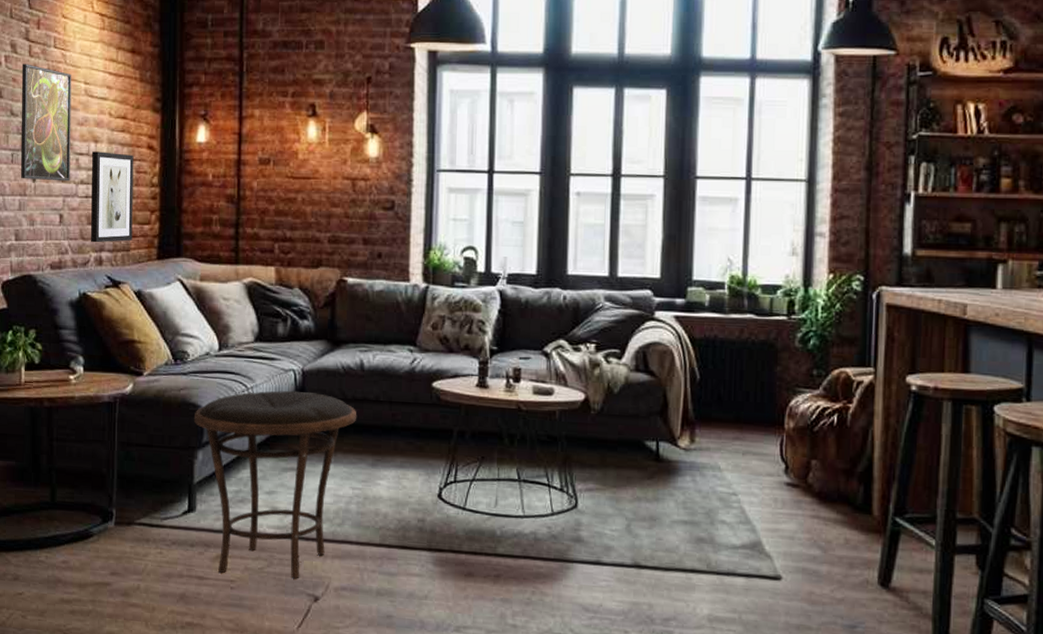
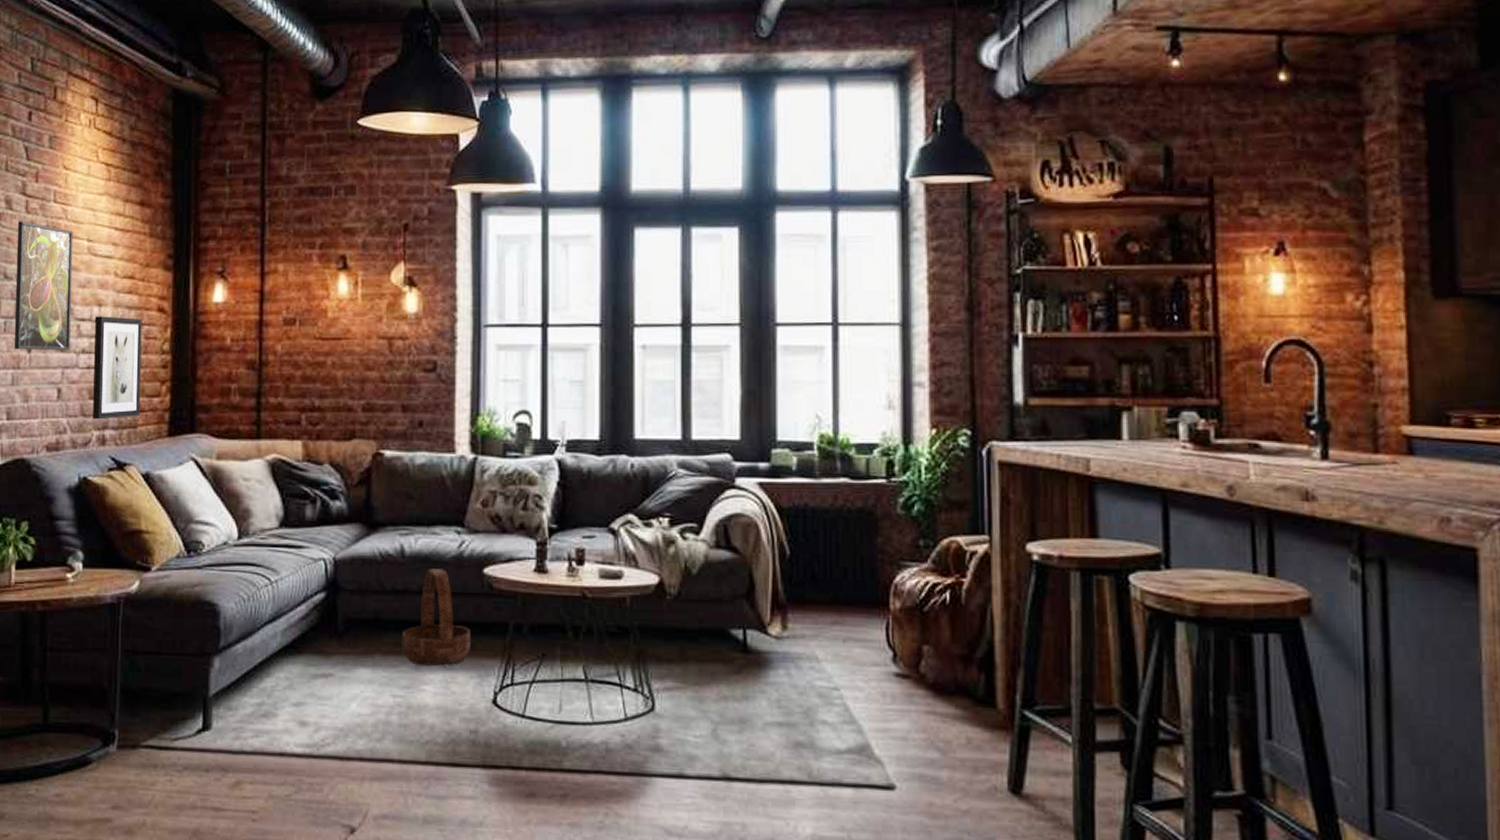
side table: present [193,390,357,579] -> none [209,583,398,807]
basket: none [360,381,420,464] -> present [402,569,470,666]

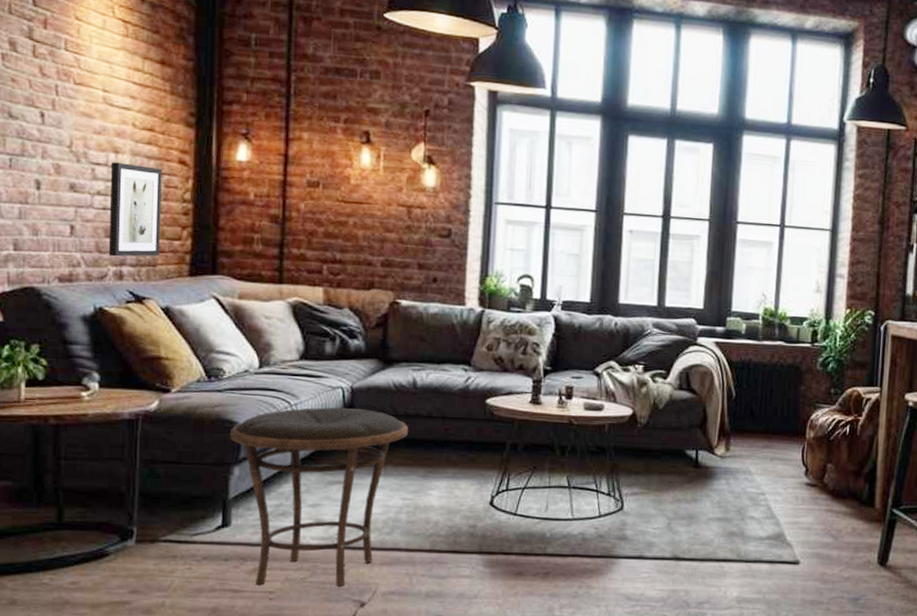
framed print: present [13,221,73,351] -> none [20,64,87,192]
side table: none [209,583,398,807] -> present [229,407,409,587]
basket: present [402,569,470,666] -> none [411,398,473,475]

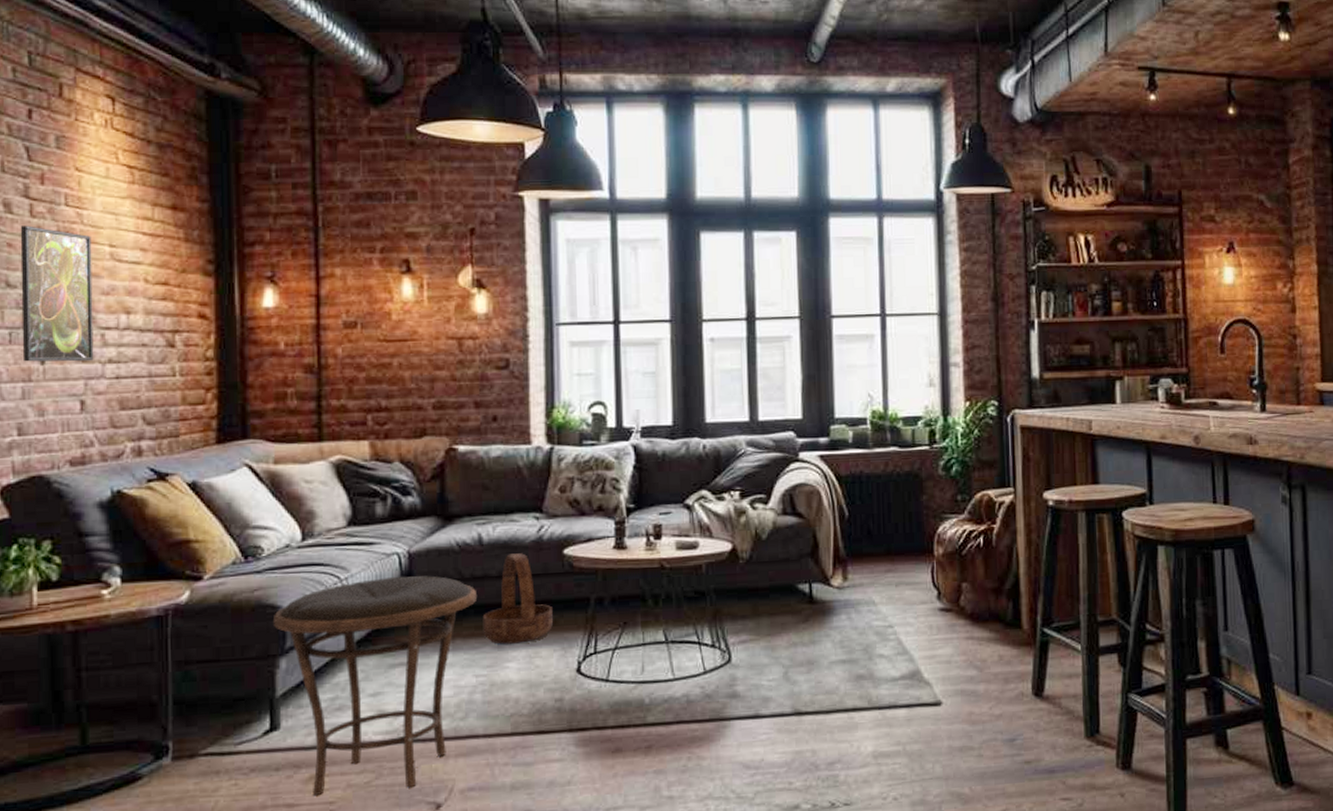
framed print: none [20,64,87,192] -> present [20,225,94,362]
wall art: present [109,162,162,257] -> none [122,324,182,431]
basket: none [411,398,473,475] -> present [482,553,553,645]

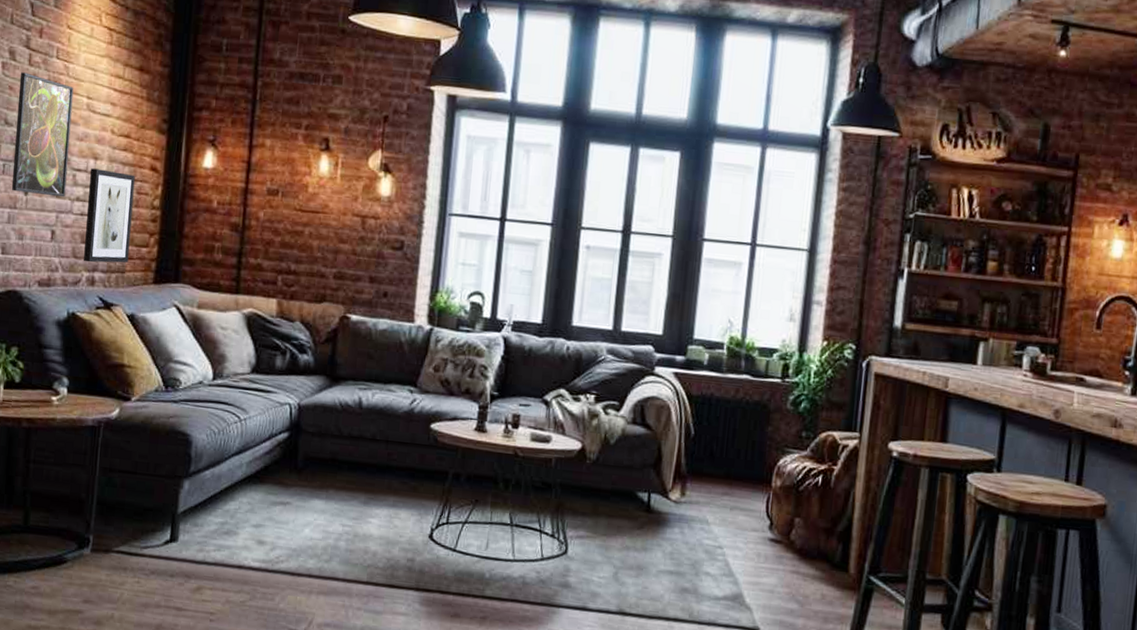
wall art: none [122,324,182,431] -> present [84,168,135,263]
side table: present [272,576,478,795] -> none [181,423,352,614]
basket: present [482,553,553,645] -> none [353,420,415,503]

